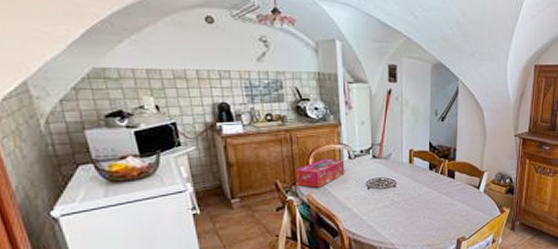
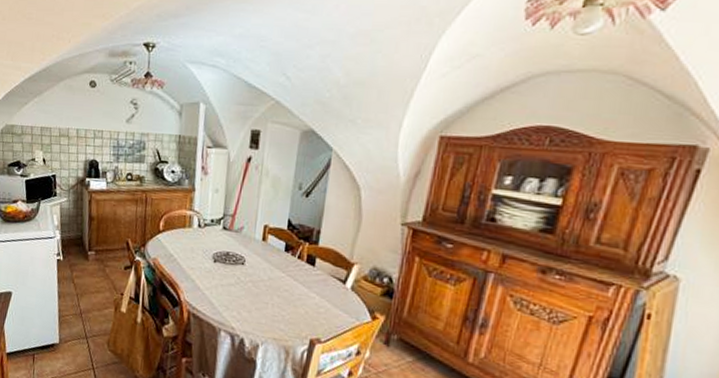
tissue box: present [296,159,345,188] -> none [145,223,194,253]

